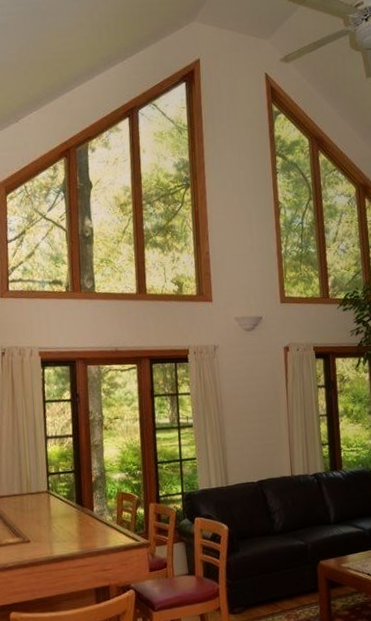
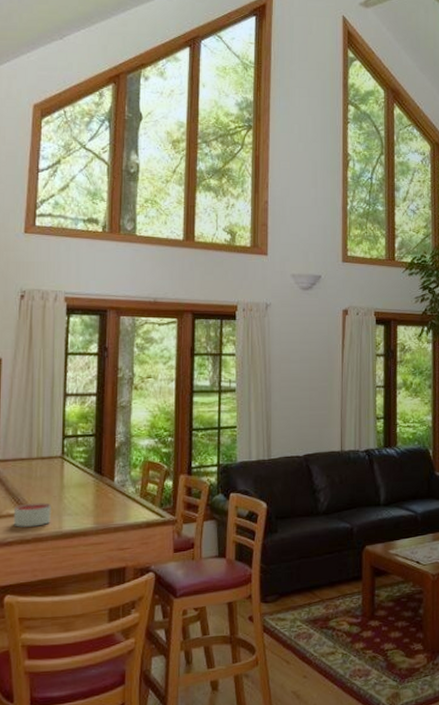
candle: none [11,532,44,554] -> present [13,502,52,527]

